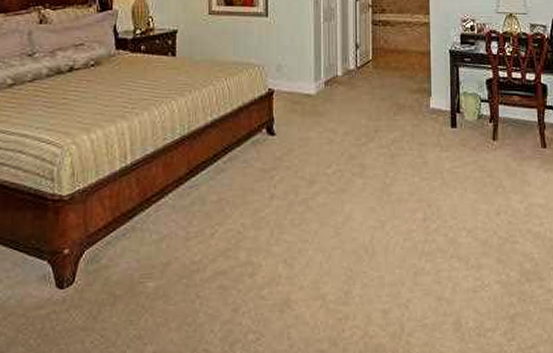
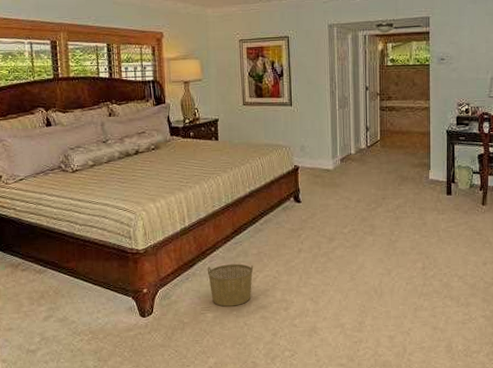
basket: none [151,214,212,273] -> present [207,264,254,307]

